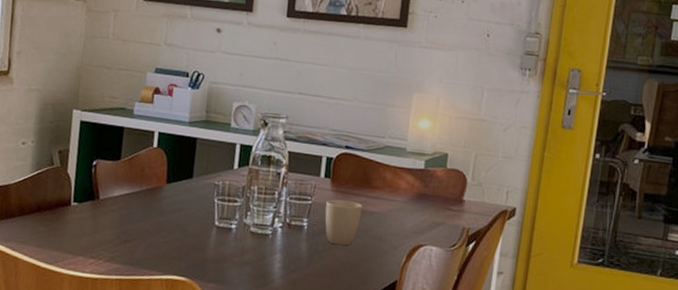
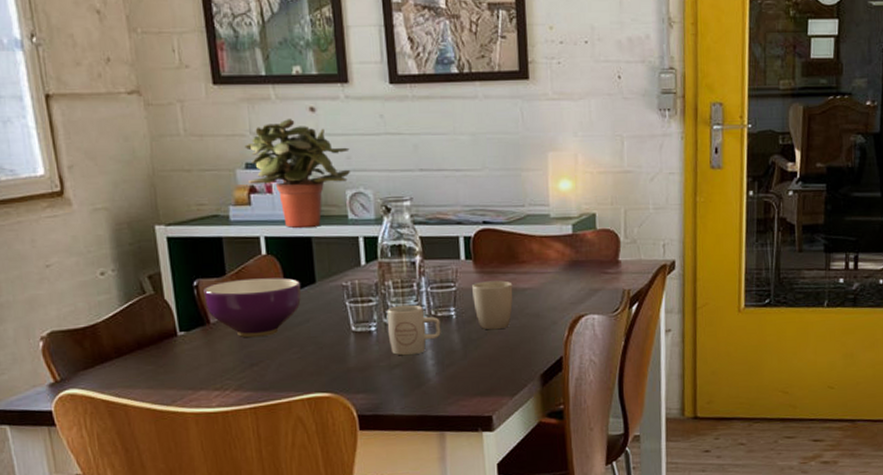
bowl: none [99,165,181,218] -> present [203,277,301,338]
potted plant: none [155,36,243,130] -> present [245,119,351,228]
mug: none [245,209,293,257] -> present [387,304,441,356]

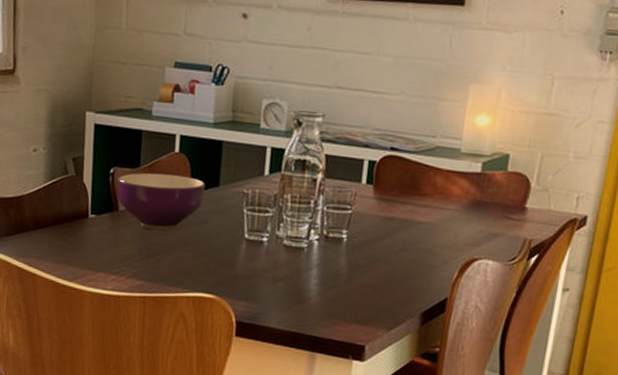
potted plant: present [245,119,351,228] -> none [175,23,273,132]
mug: present [387,304,441,356] -> none [278,220,331,272]
cup: present [472,280,513,330] -> none [366,208,410,260]

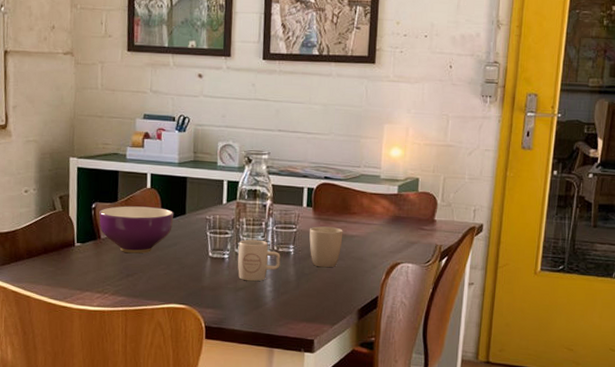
mug: none [278,220,331,272] -> present [237,239,281,282]
cup: none [366,208,410,260] -> present [309,226,343,268]

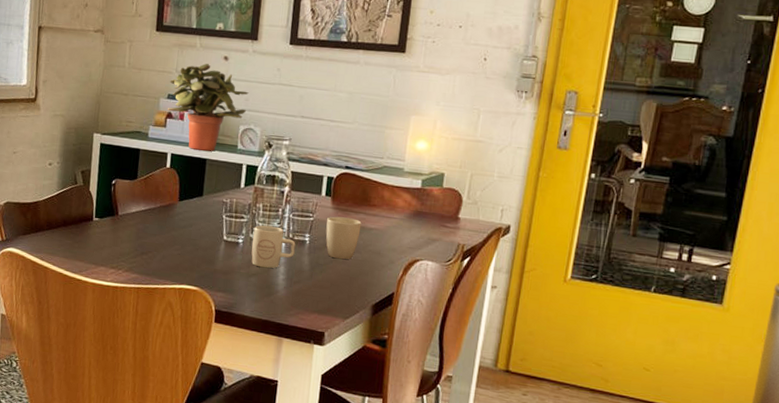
bowl: present [99,206,174,254] -> none [118,184,192,233]
potted plant: none [144,82,225,169] -> present [168,64,249,152]

